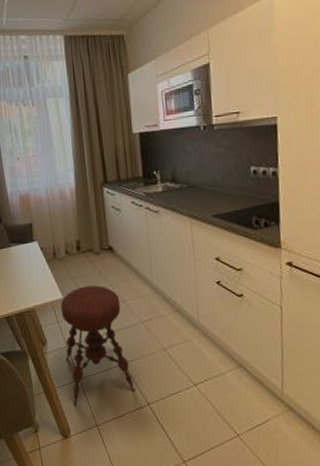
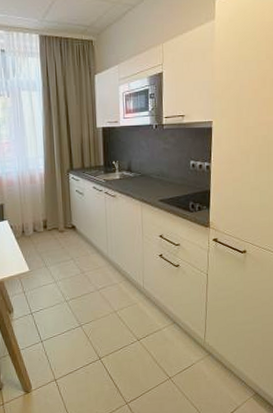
stool: present [60,285,135,406] -> none [27,259,89,364]

